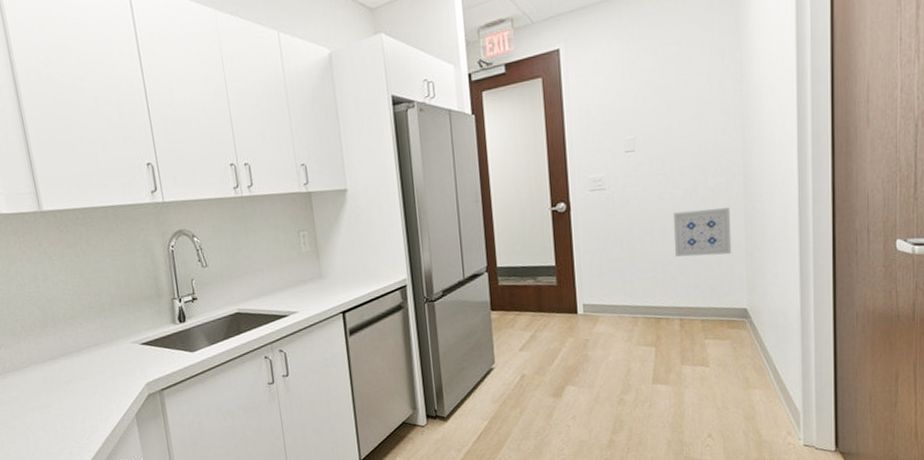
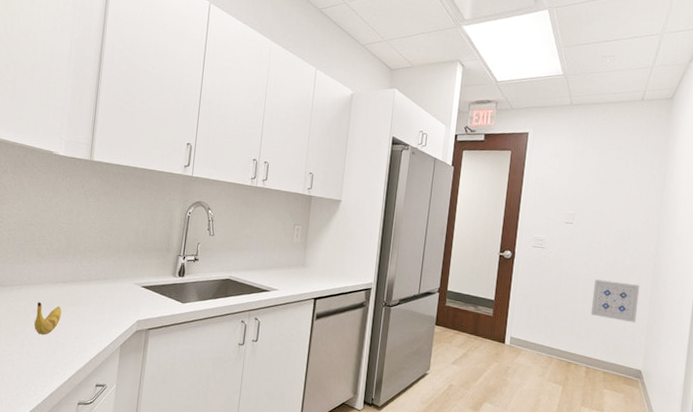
banana: none [29,387,61,423] -> present [34,302,62,335]

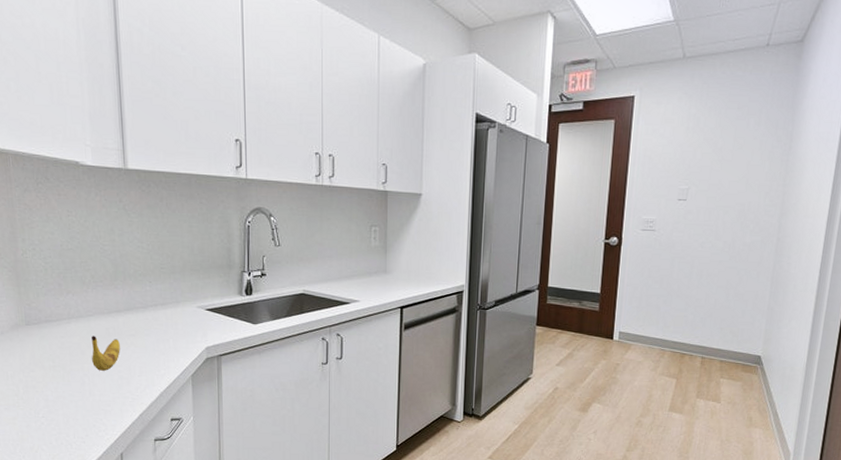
wall art: present [590,279,640,323] -> none [706,261,761,306]

